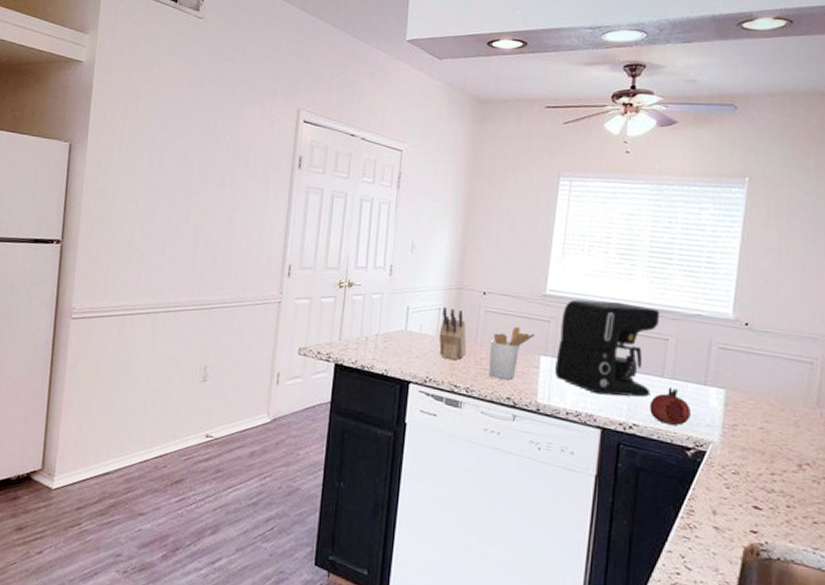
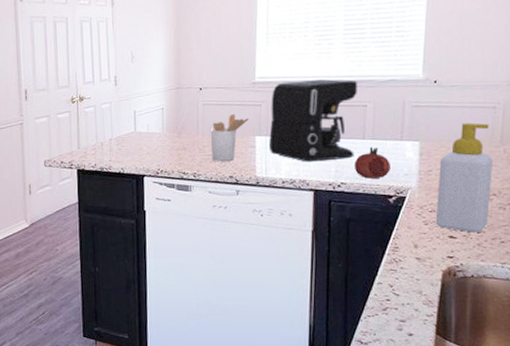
knife block: present [438,306,467,360] -> none [164,106,191,151]
soap bottle: none [738,376,809,507] -> present [435,122,494,233]

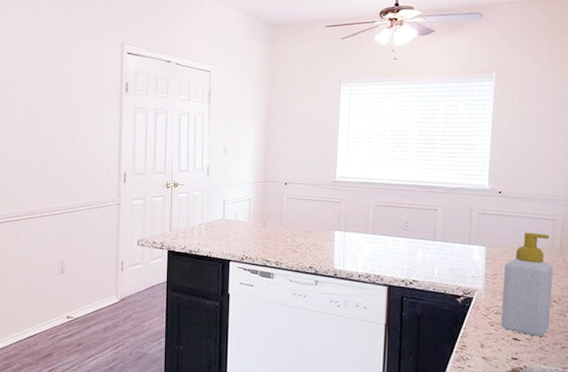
utensil holder: present [211,113,249,161] -> none [294,208,329,252]
coffee maker: present [269,79,357,162] -> none [347,183,429,259]
fruit: present [355,146,390,179] -> none [426,248,459,278]

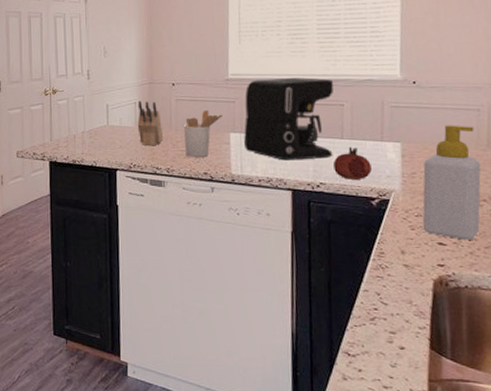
knife block: none [251,197,275,239] -> present [137,100,164,145]
utensil holder: none [294,208,329,252] -> present [184,109,223,157]
coffee maker: none [347,183,429,259] -> present [244,78,333,161]
fruit: none [426,248,459,278] -> present [333,146,372,179]

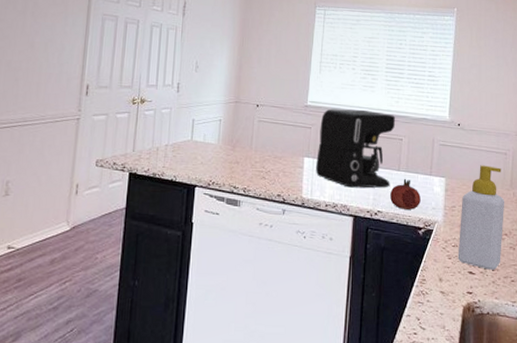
knife block: present [137,100,164,145] -> none [220,118,244,164]
utensil holder: present [184,109,223,157] -> none [262,133,299,179]

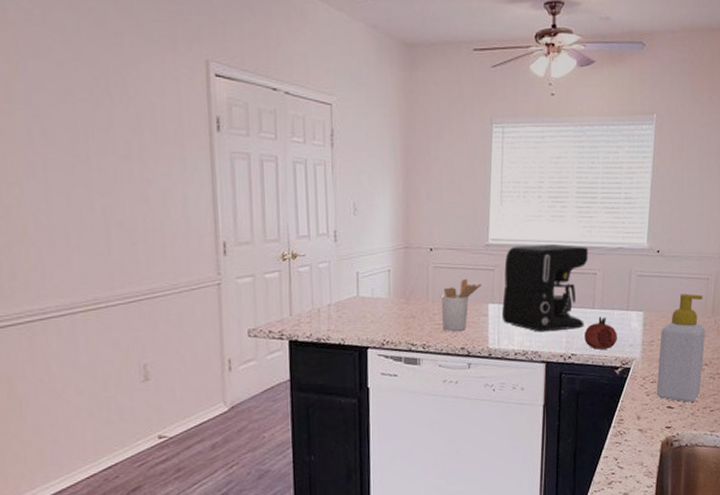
utensil holder: none [262,133,299,179] -> present [442,278,482,331]

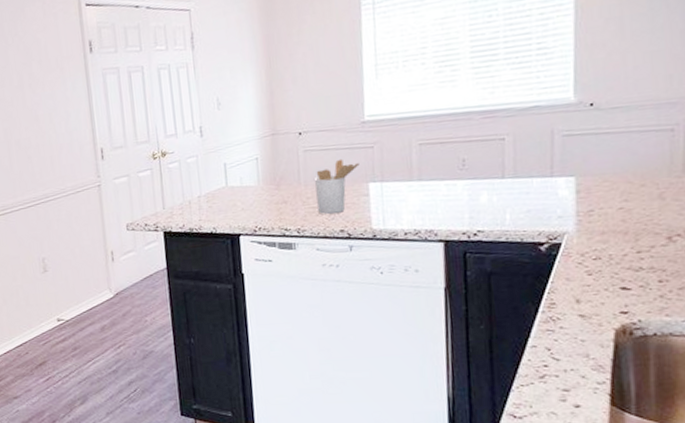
coffee maker: present [502,244,588,332] -> none [385,110,493,209]
fruit: present [585,316,617,350] -> none [493,186,539,224]
soap bottle: present [656,293,706,402] -> none [601,149,675,282]

